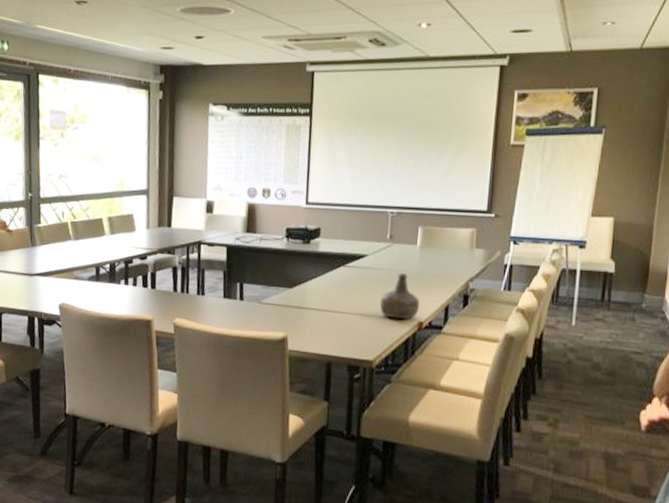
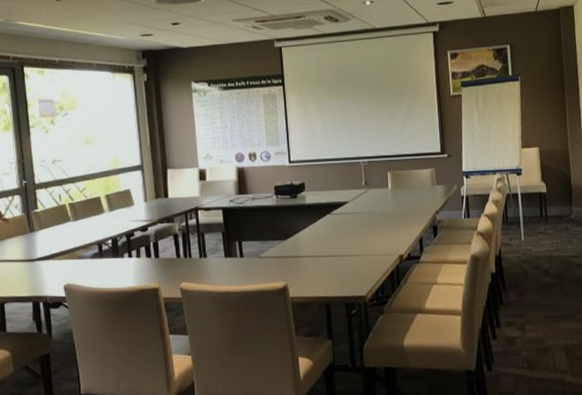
bottle: present [379,273,420,320] -> none [364,214,398,256]

